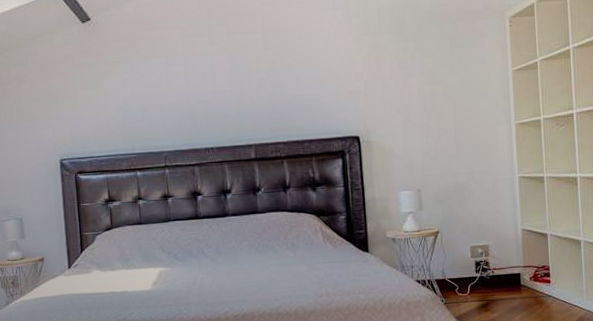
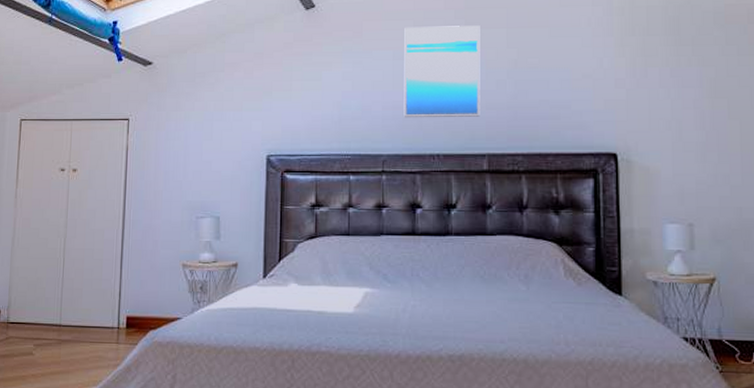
wall art: none [174,31,246,118] -> present [404,25,480,118]

